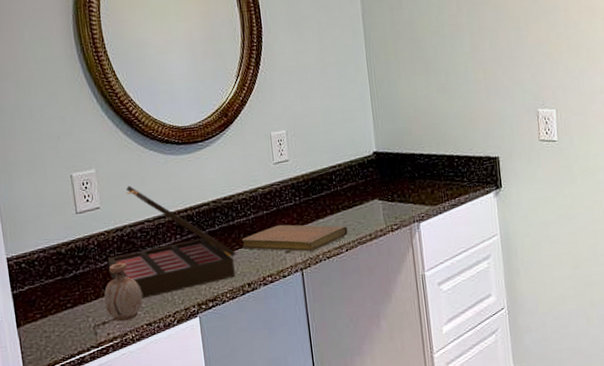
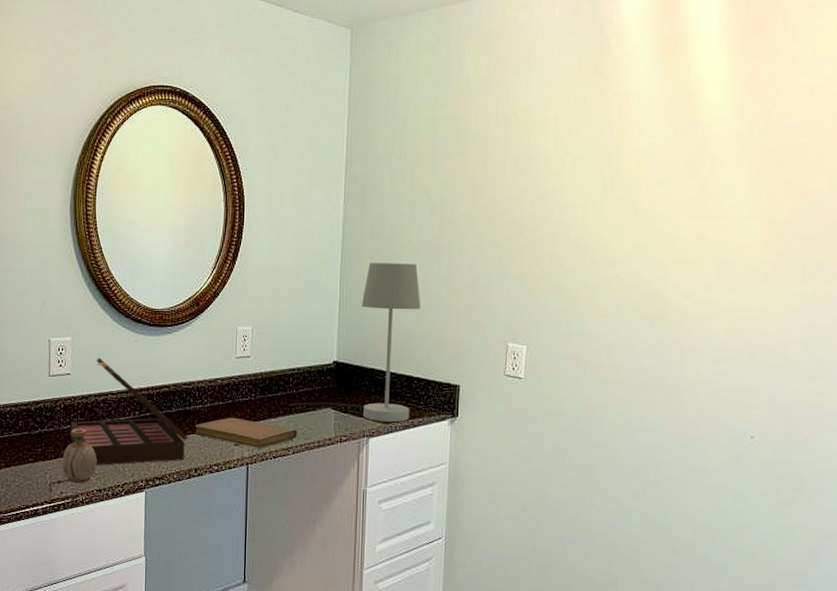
table lamp: none [335,45,456,206] -> present [289,263,421,423]

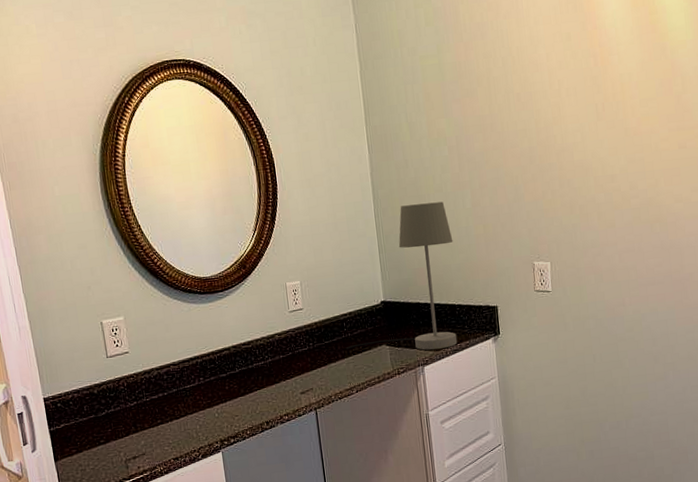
perfume bottle: present [62,428,97,484] -> none [134,402,170,456]
jewelry box: present [70,357,188,466] -> none [136,332,255,436]
notebook: present [194,417,297,448] -> none [259,368,358,393]

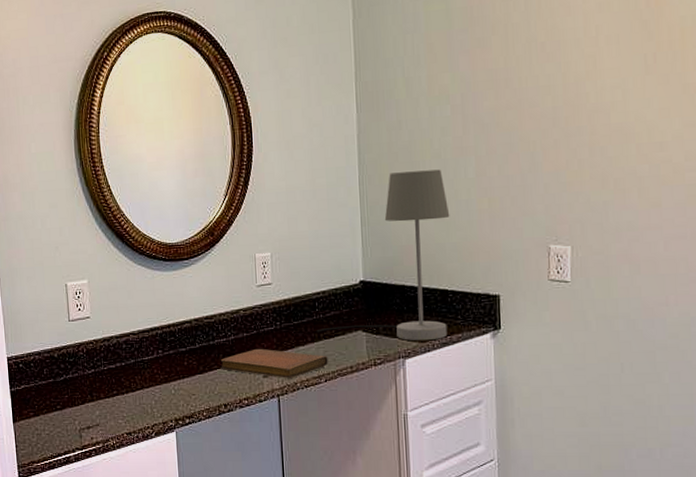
notebook: none [259,368,358,393] -> present [220,348,328,378]

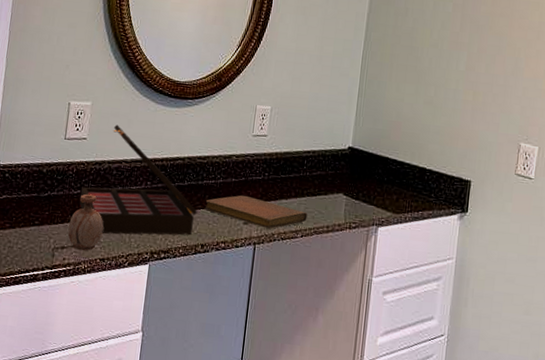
perfume bottle: none [90,371,124,428] -> present [67,193,104,251]
jewelry box: none [94,298,215,409] -> present [80,124,198,236]
table lamp: present [316,169,450,342] -> none [301,53,438,214]

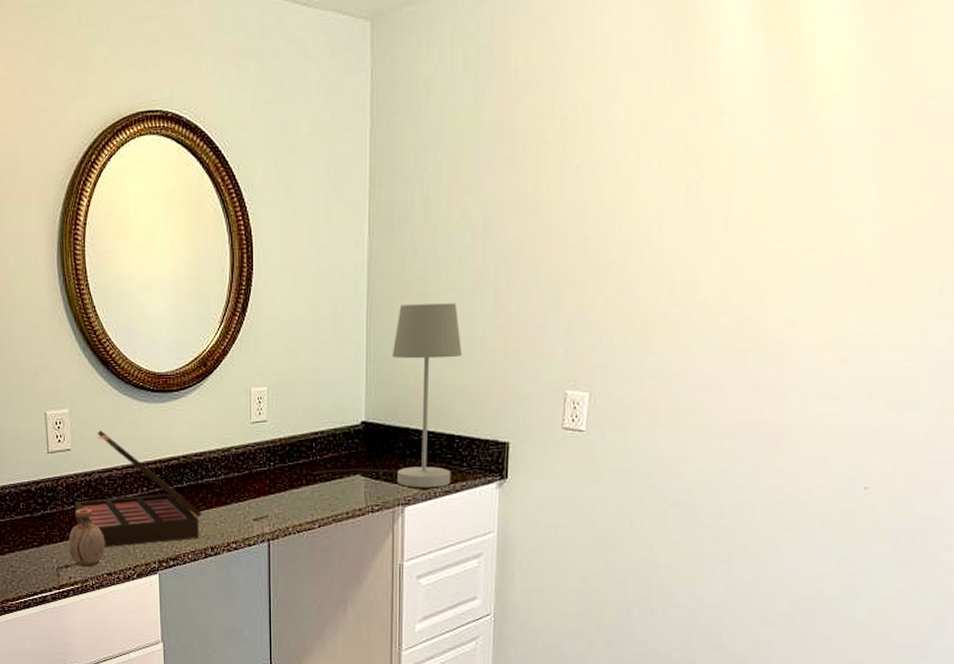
notebook: present [204,195,308,229] -> none [208,489,323,522]
table lamp: none [301,53,438,214] -> present [312,303,462,488]

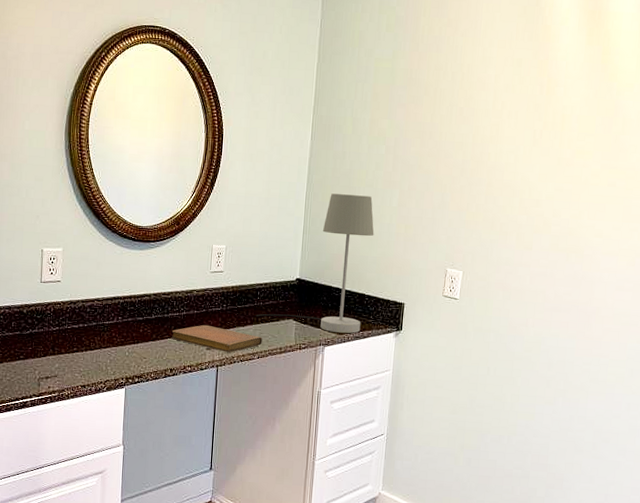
perfume bottle: present [68,508,105,568] -> none [50,330,82,380]
jewelry box: present [74,430,202,548] -> none [59,267,166,364]
notebook: none [208,489,323,522] -> present [171,324,263,353]

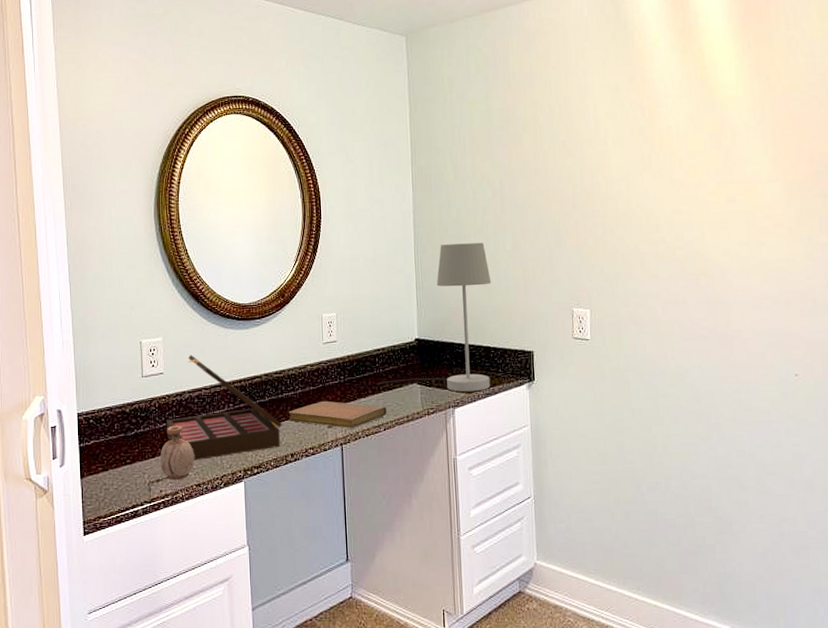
perfume bottle: none [50,330,82,380] -> present [160,425,194,481]
jewelry box: none [59,267,166,364] -> present [166,355,283,461]

